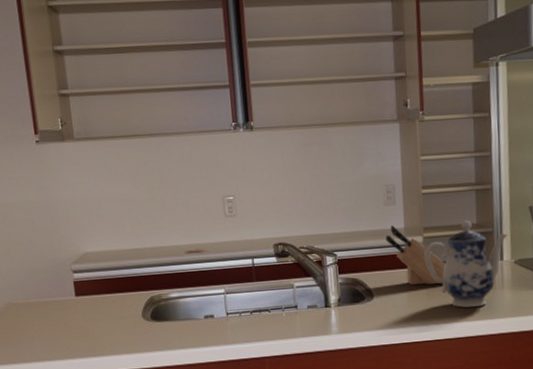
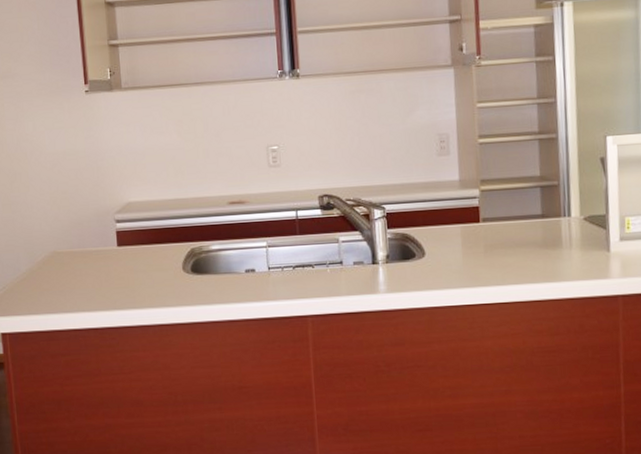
knife block: present [386,225,446,286] -> none [439,177,505,243]
teapot: present [424,220,508,308] -> none [481,172,576,268]

